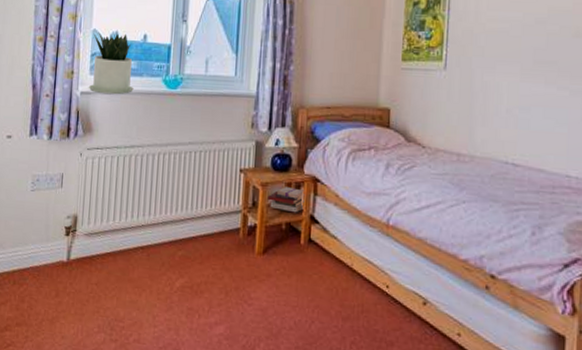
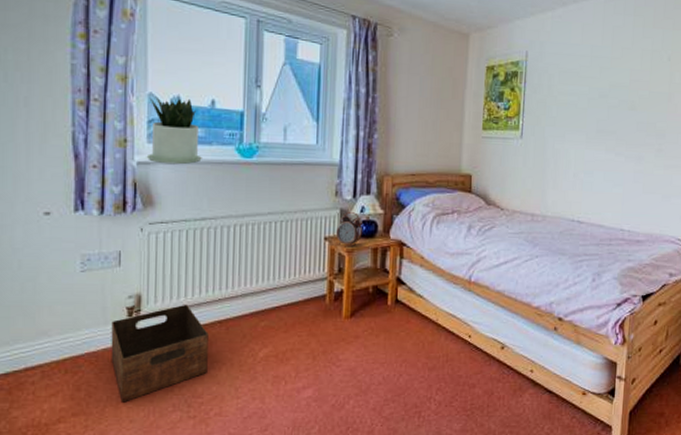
storage basket: none [50,227,132,318] -> present [111,304,209,403]
alarm clock: none [250,144,278,181] -> present [335,212,363,247]
books: present [267,187,305,213] -> none [354,252,392,276]

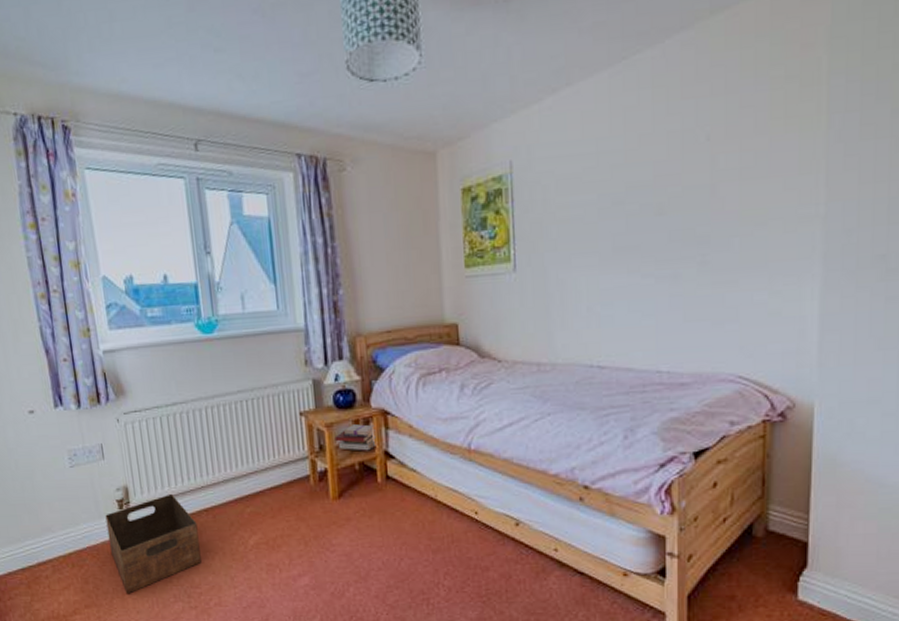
planter: present [146,95,202,165] -> none [103,277,164,350]
alarm clock: present [335,212,363,247] -> none [310,382,341,421]
books: none [354,252,392,276] -> present [334,424,378,451]

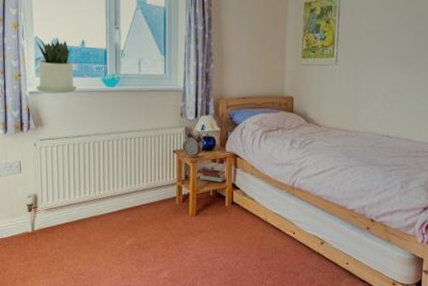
planter: none [103,277,164,350] -> present [35,38,77,94]
storage basket: present [105,493,201,594] -> none [17,202,88,277]
alarm clock: none [310,382,341,421] -> present [182,130,204,159]

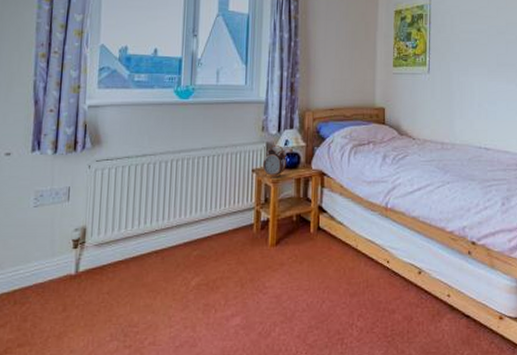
planter: present [35,38,77,94] -> none [96,46,145,107]
books: present [197,162,228,183] -> none [279,182,314,205]

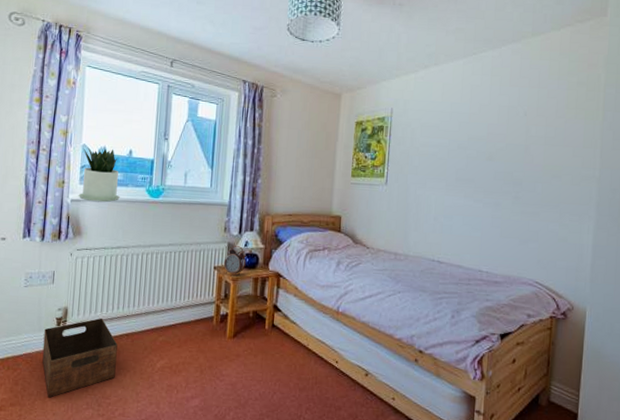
storage basket: none [56,235,146,333] -> present [42,318,118,398]
planter: none [96,46,145,107] -> present [78,146,120,203]

